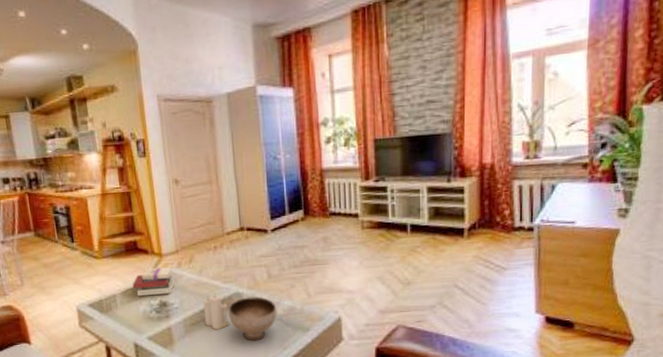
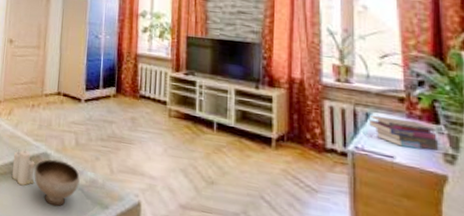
books: none [554,183,615,211] -> present [369,115,439,151]

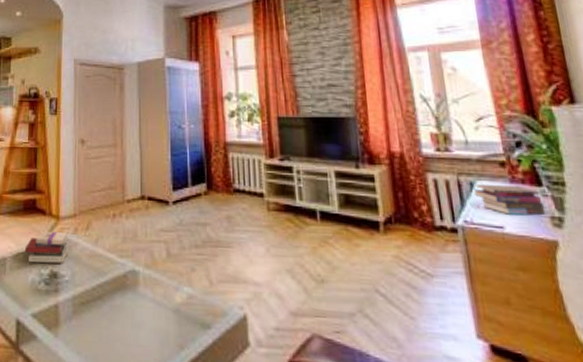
candle: present [11,149,35,186] -> none [95,269,122,315]
bowl: present [34,159,80,207] -> none [122,277,175,335]

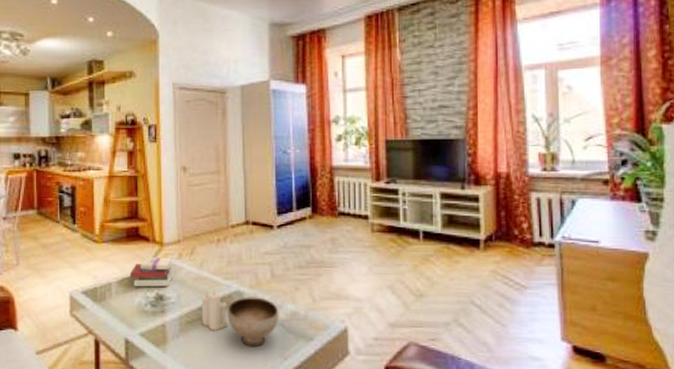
candle: none [95,269,122,315] -> present [201,290,227,332]
bowl: none [122,277,175,335] -> present [227,297,279,348]
books: present [474,183,546,216] -> none [575,201,641,230]

